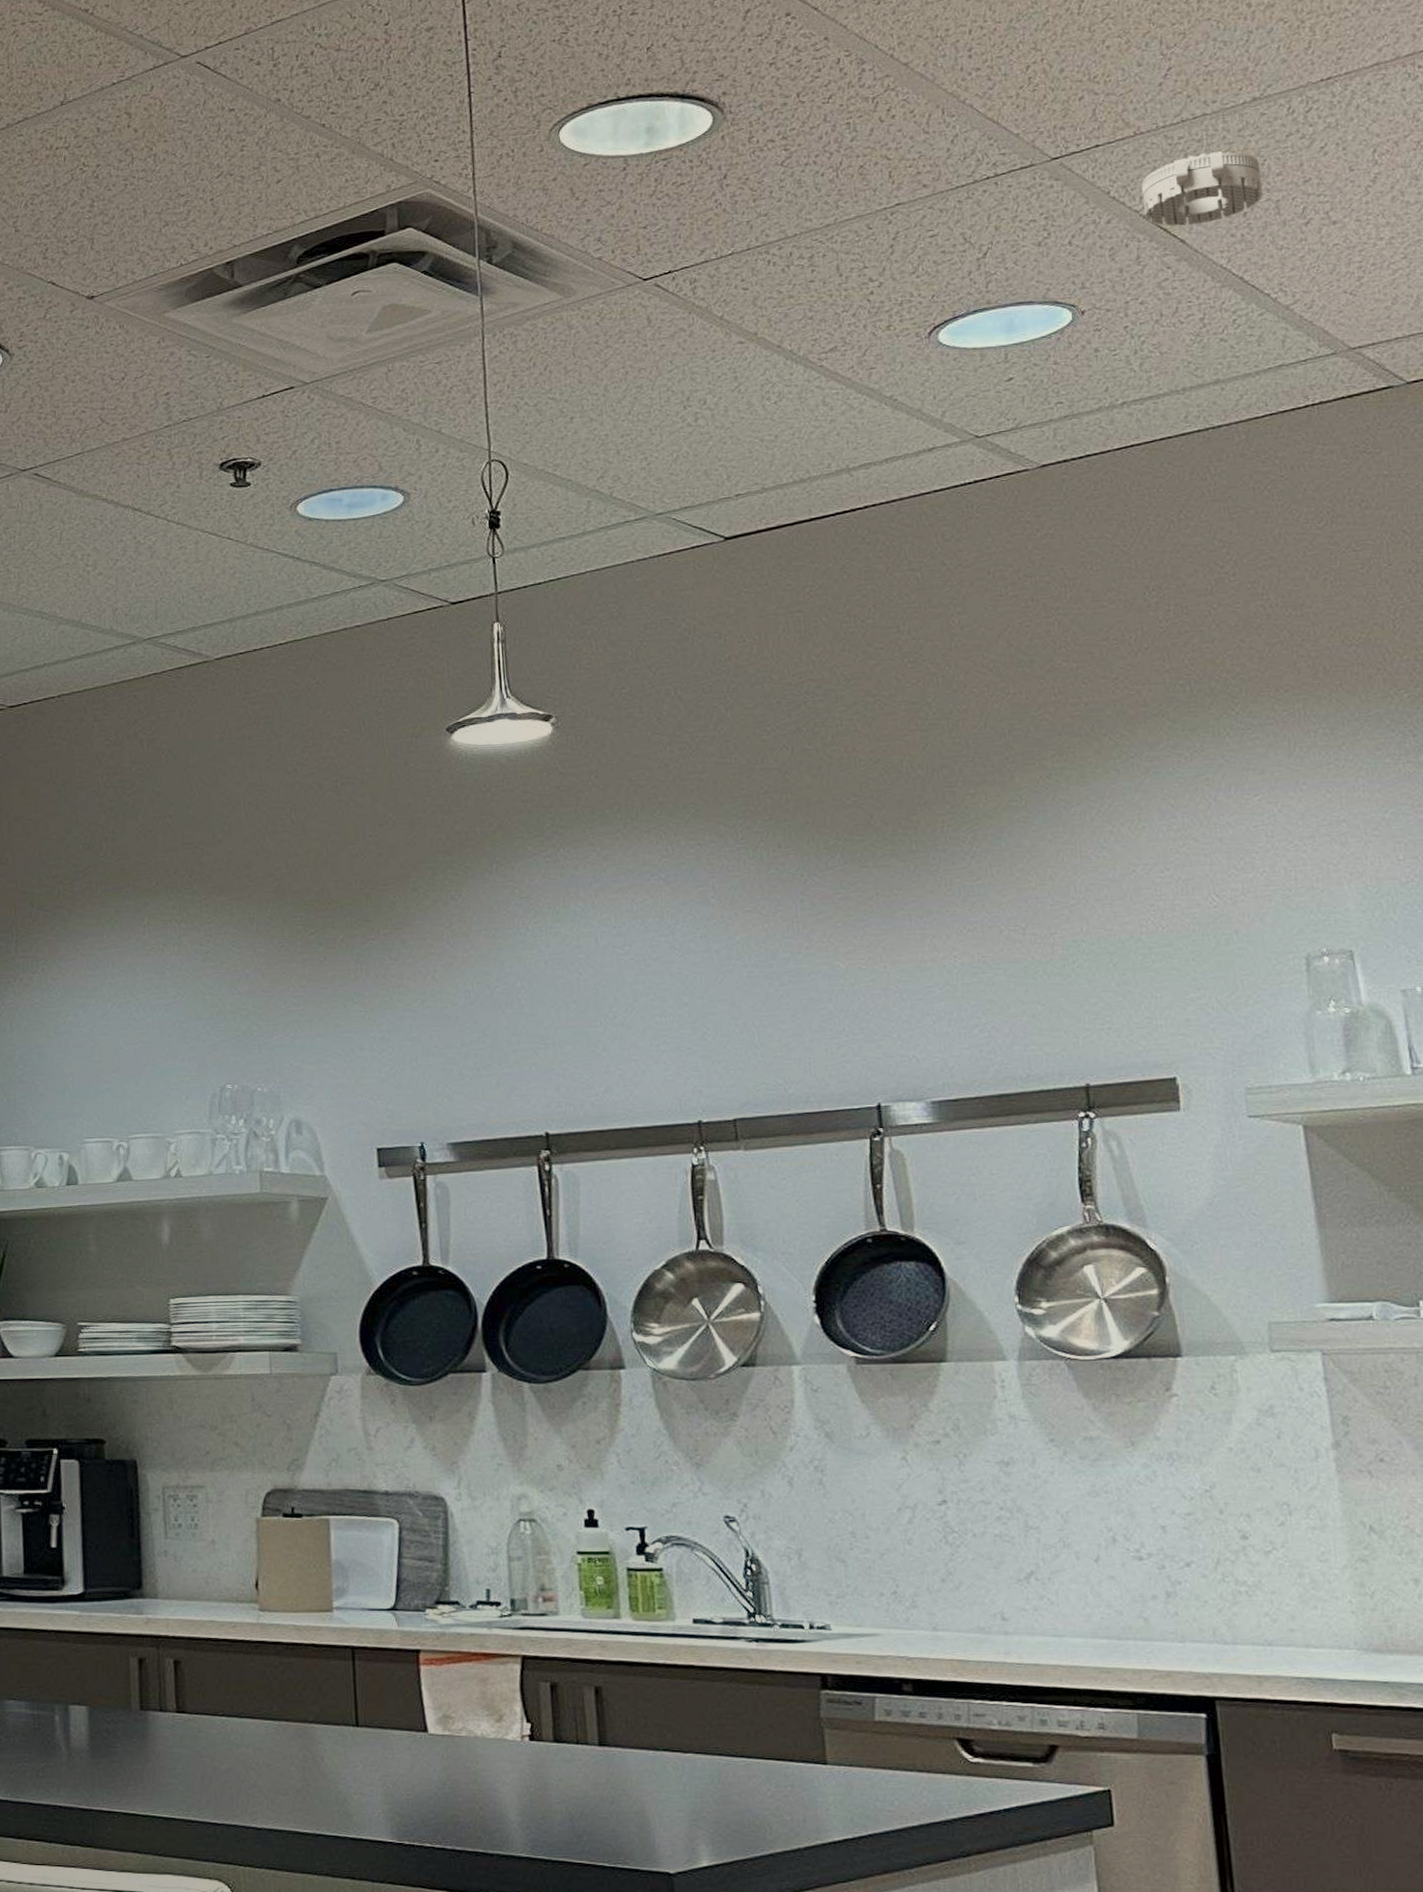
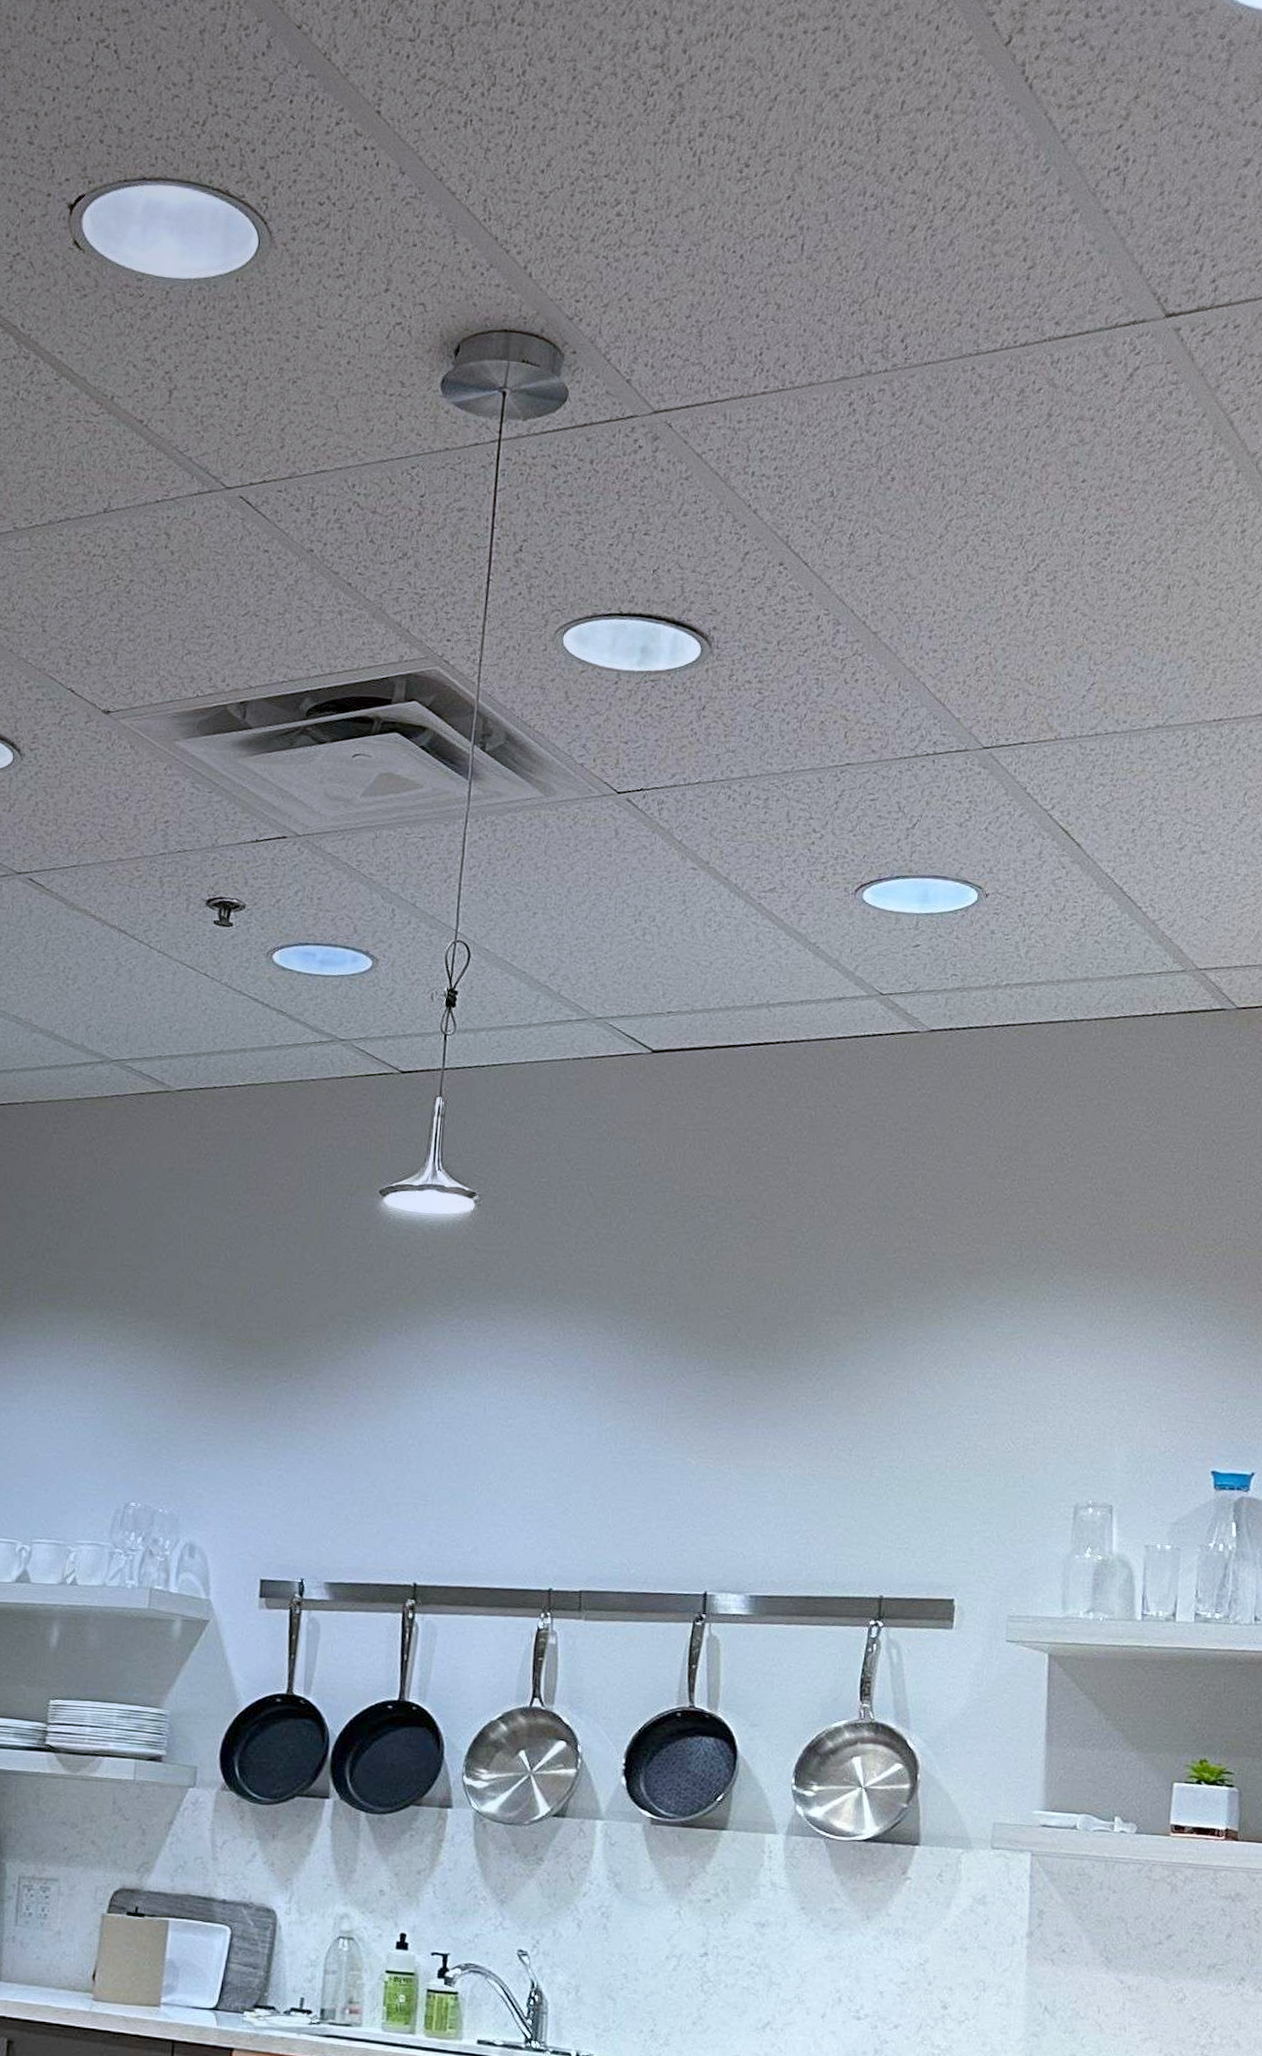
smoke detector: present [1141,150,1263,227] -> none [1052,767,1152,833]

